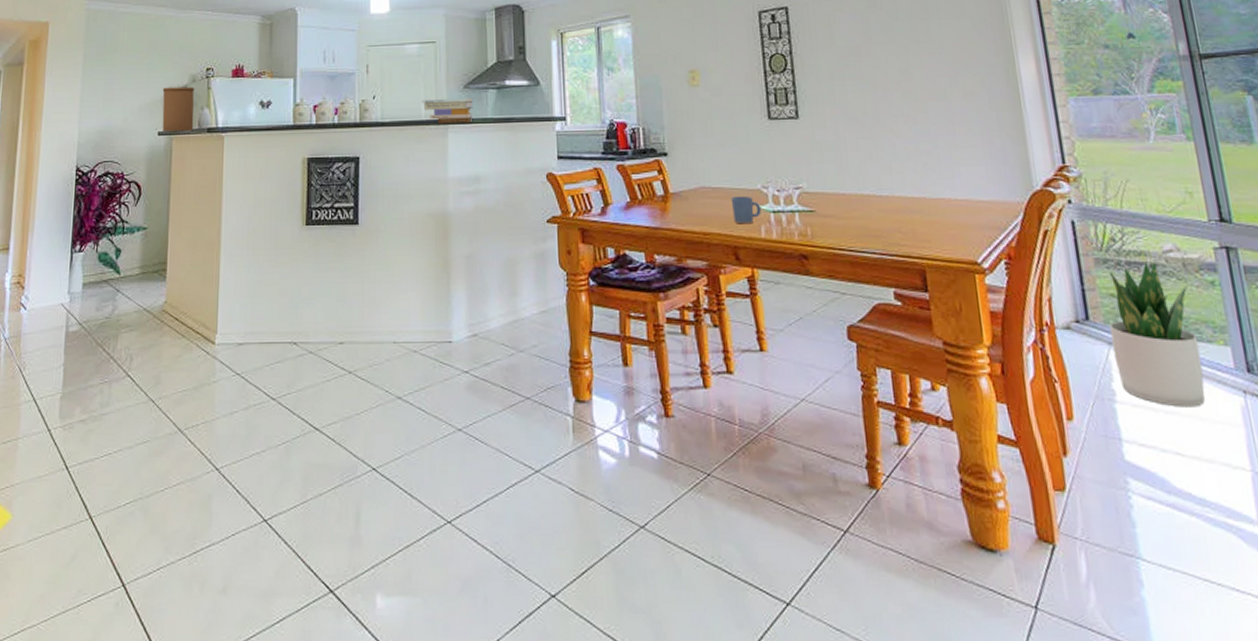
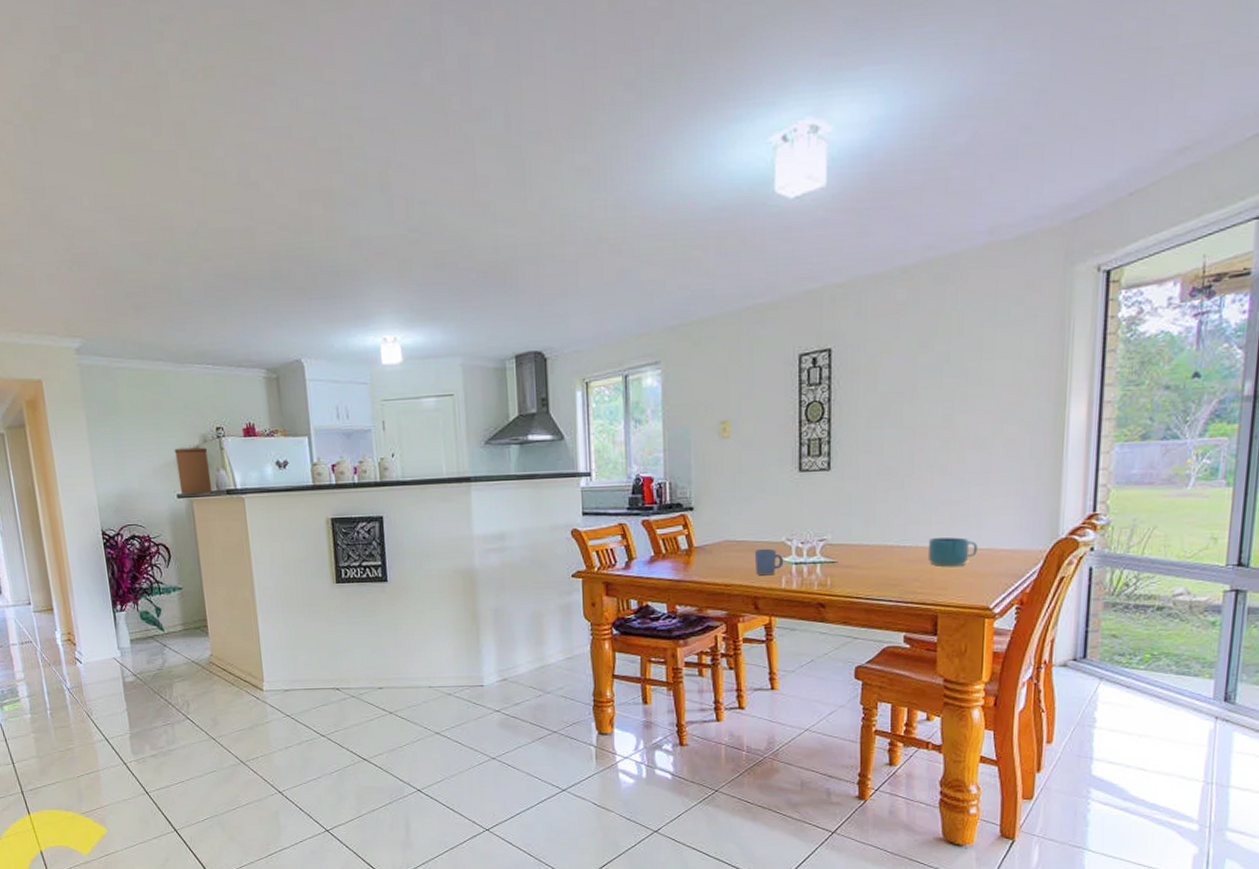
books: present [421,98,473,124] -> none [442,455,496,482]
cup: none [904,187,955,218] -> present [927,537,978,567]
planter: present [1109,263,1205,407] -> none [1102,606,1190,731]

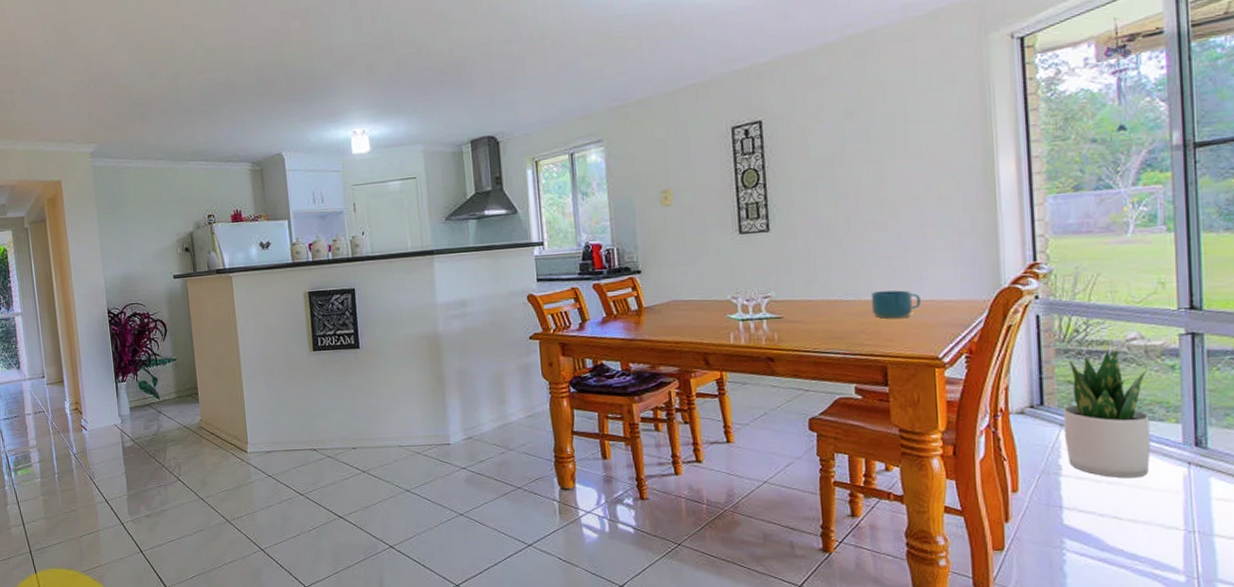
canister: present [174,447,213,495] -> none [171,232,204,276]
mug: present [754,548,784,576] -> none [701,306,731,333]
planter: none [1102,606,1190,731] -> present [1063,351,1151,479]

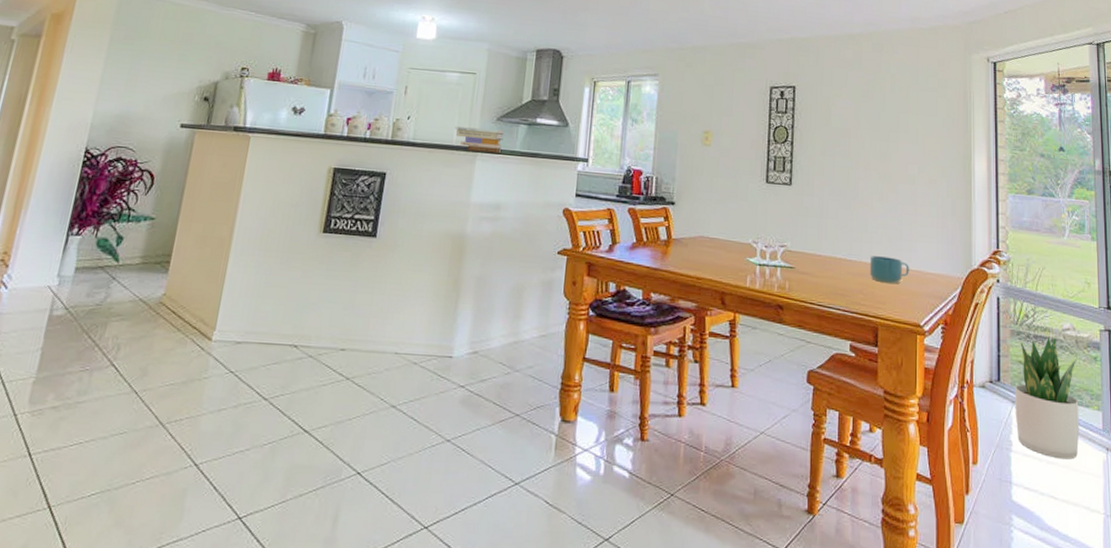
books: none [407,229,456,255] -> present [454,126,504,153]

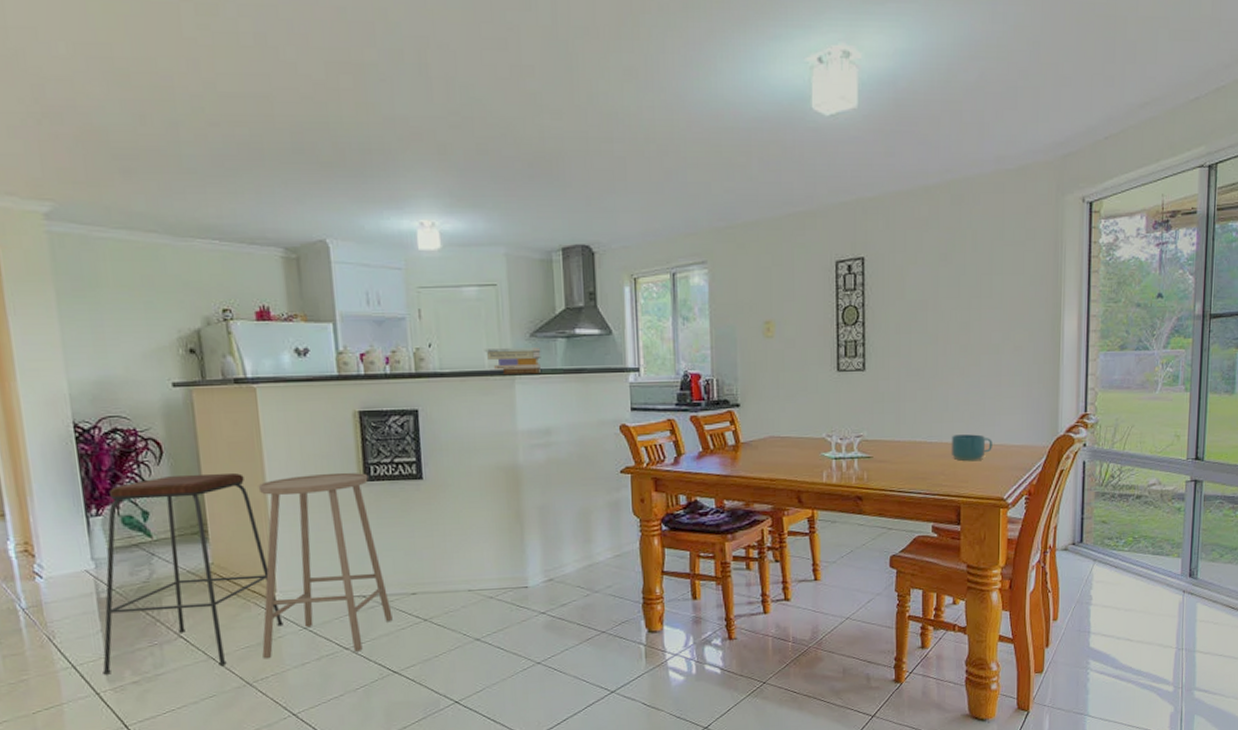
bar stool: none [27,206,218,402] -> present [103,472,283,675]
stool: none [183,220,328,404] -> present [258,472,393,659]
planter: present [1014,338,1080,460] -> none [1096,495,1161,606]

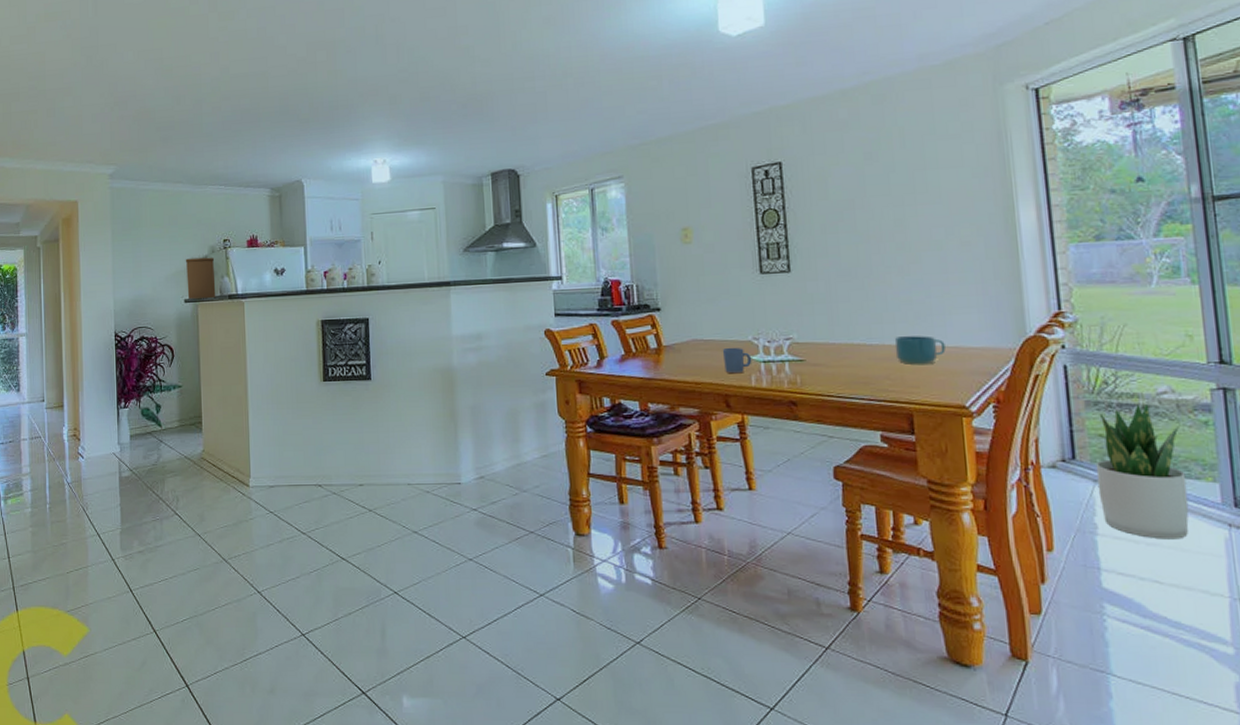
bar stool: present [103,472,283,675] -> none [118,373,254,543]
canister: none [169,330,217,384] -> present [185,257,216,300]
stool: present [258,472,393,659] -> none [237,373,343,539]
books: present [484,348,541,374] -> none [424,261,473,286]
mug: none [797,444,825,471] -> present [722,347,752,374]
planter: none [1096,495,1161,606] -> present [1095,404,1189,540]

